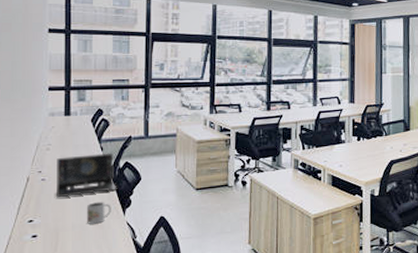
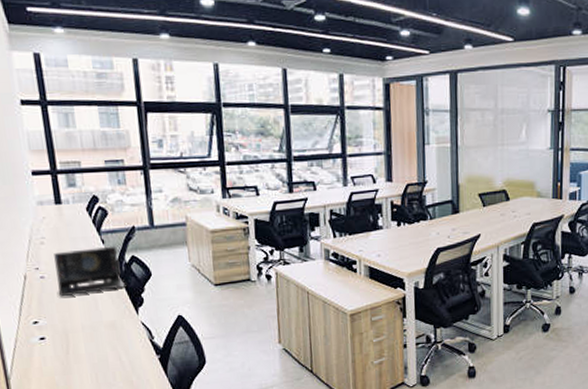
mug: present [87,202,111,224] -> none [95,300,123,325]

